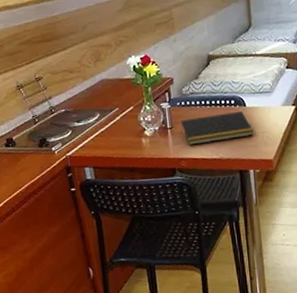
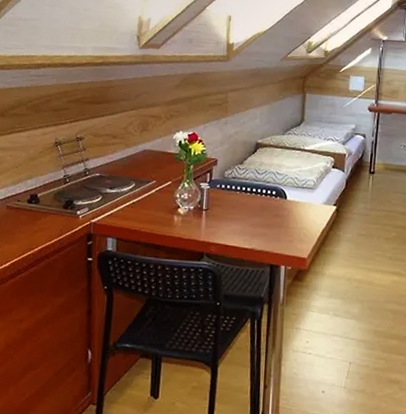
notepad: present [180,111,254,145] -> none [216,203,292,231]

